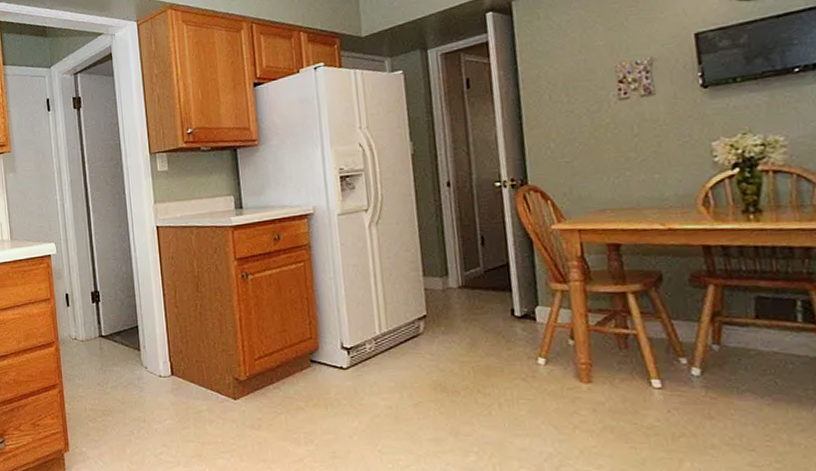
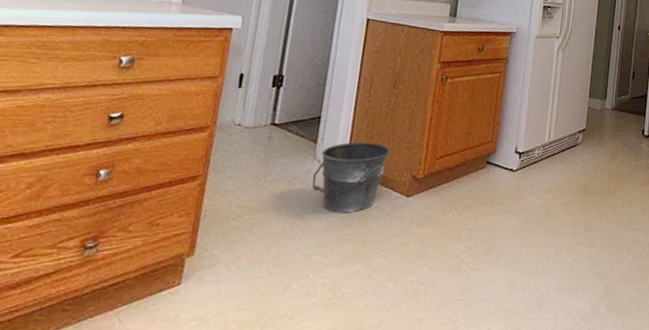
bucket: none [144,347,208,416] -> present [312,142,391,213]

